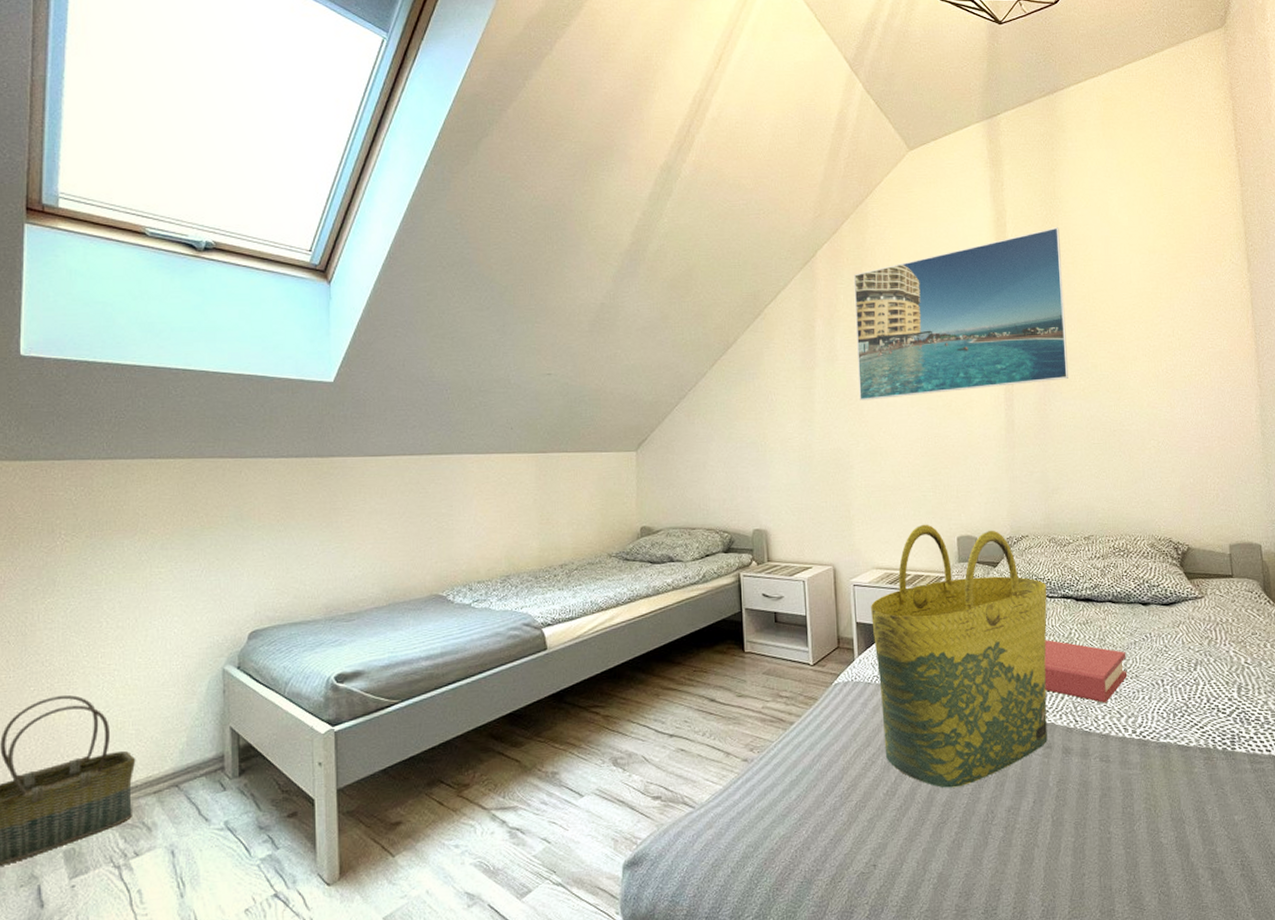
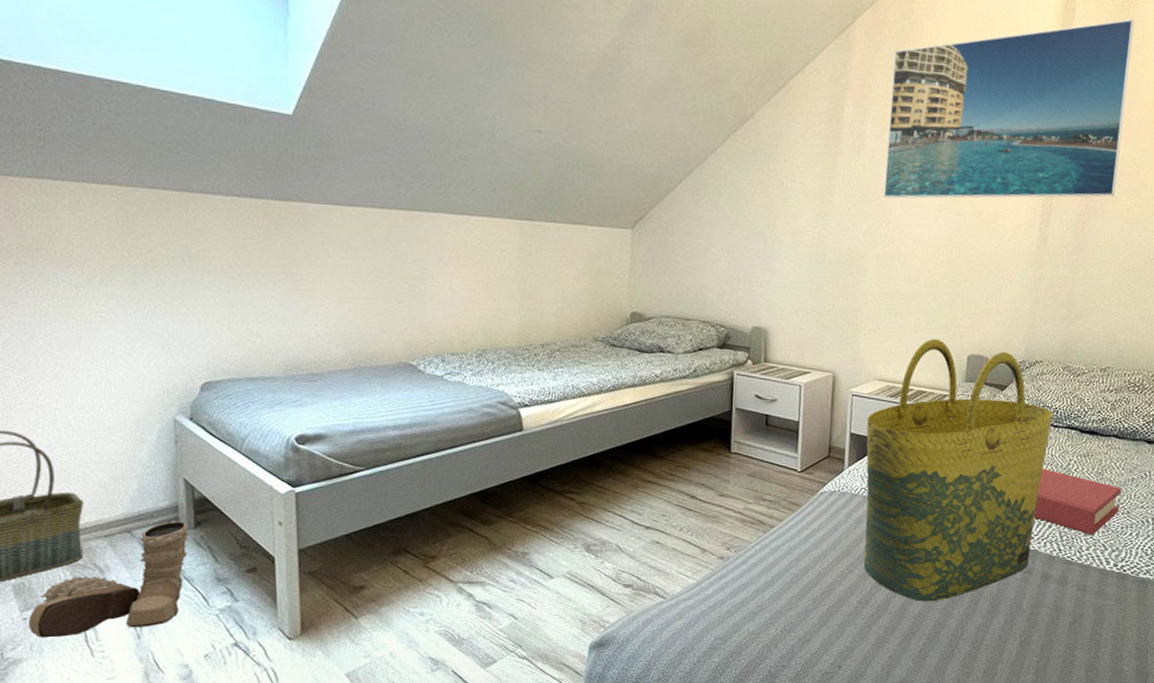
boots: none [75,770,235,906] -> present [28,521,190,638]

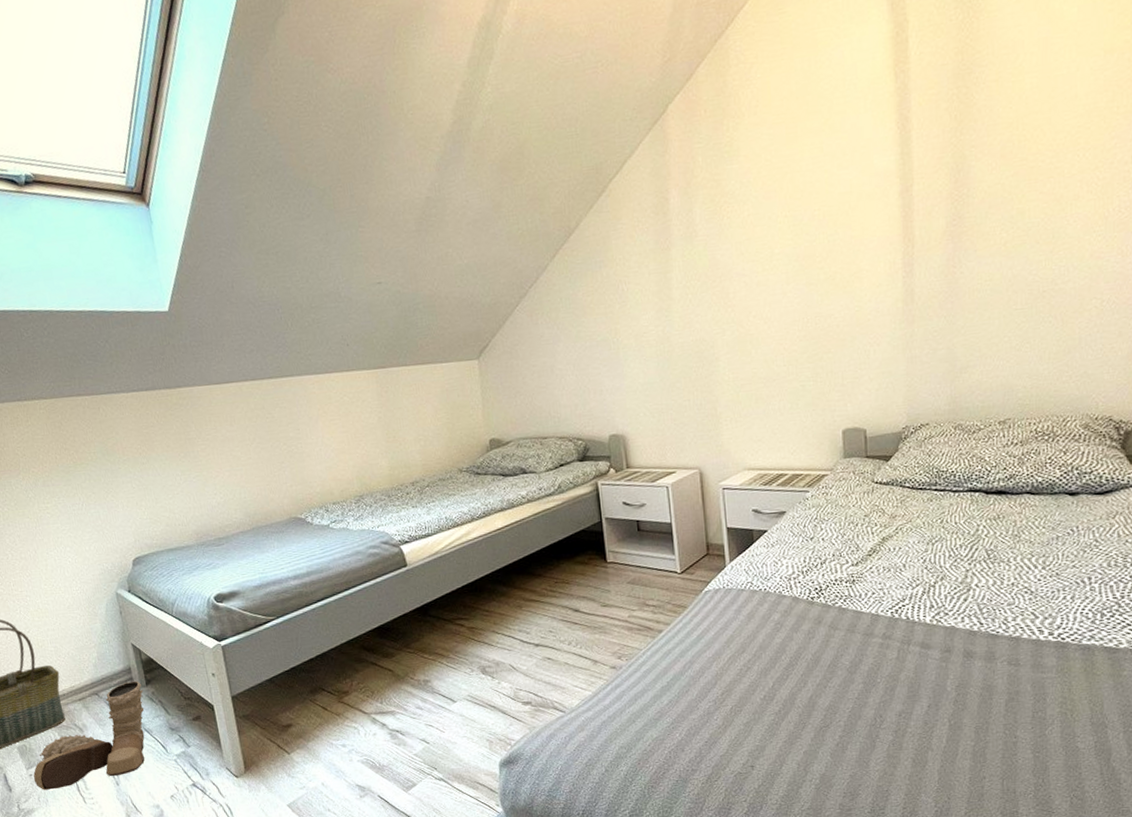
tote bag: present [863,338,1053,602] -> none [743,417,950,693]
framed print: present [883,19,1134,199] -> none [713,34,986,282]
hardback book: present [1034,468,1122,535] -> none [944,538,1046,604]

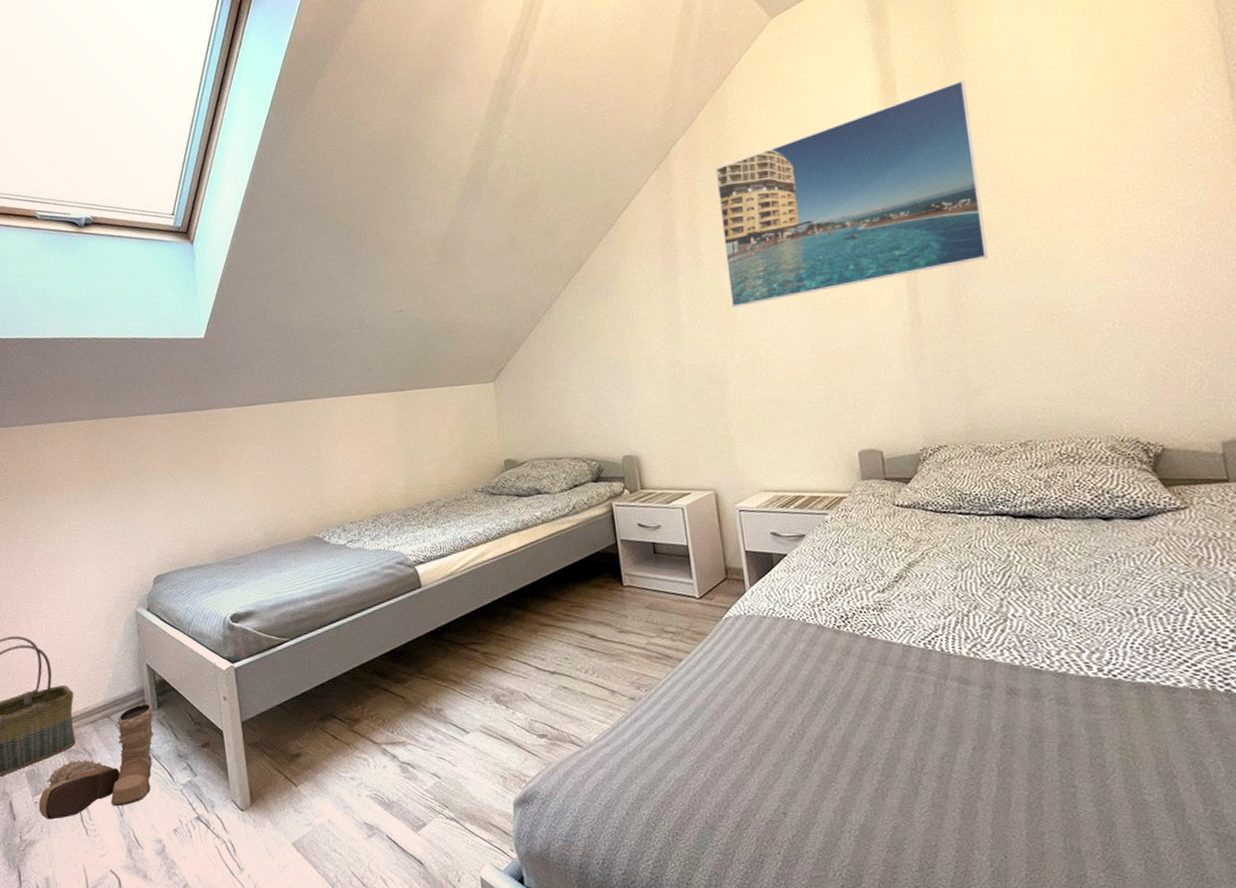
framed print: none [713,34,986,282] -> present [715,80,988,308]

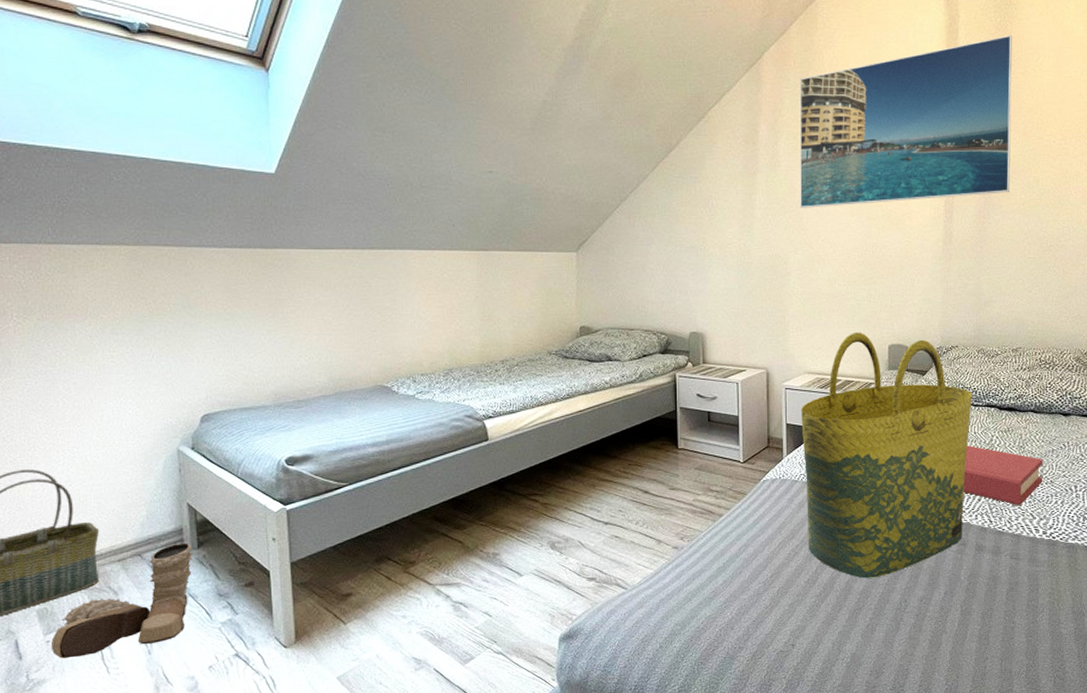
tote bag: none [761,439,987,732] -> present [801,332,972,579]
hardback book: none [975,564,1088,636] -> present [963,445,1044,505]

